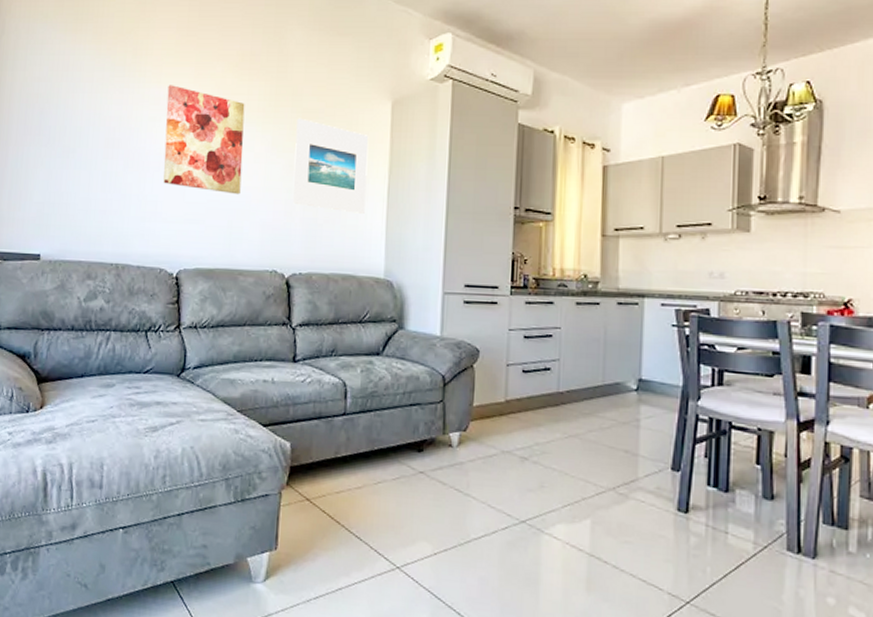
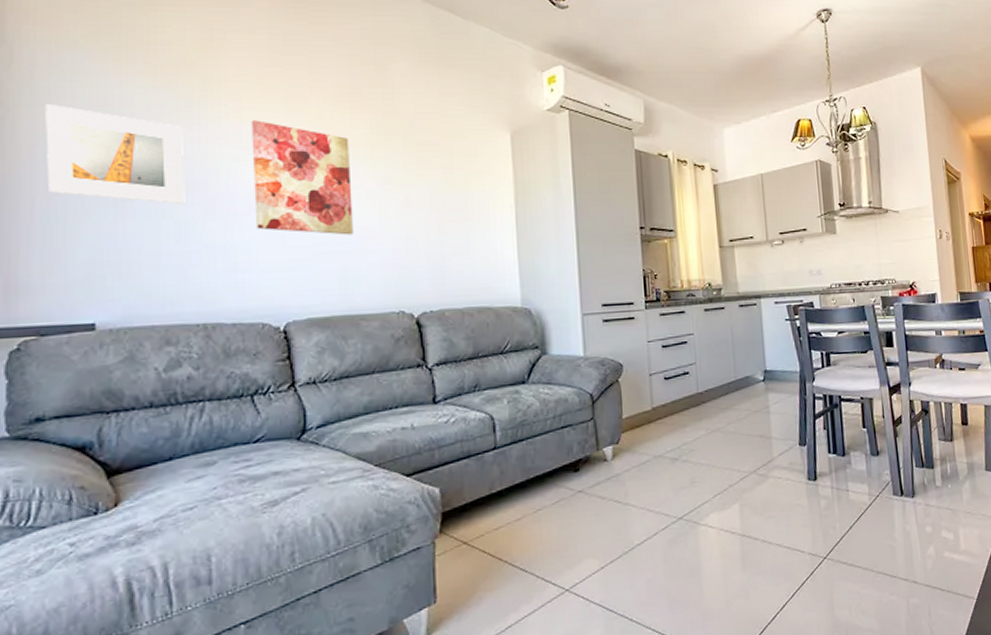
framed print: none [18,69,116,157] -> present [45,104,186,204]
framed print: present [293,118,369,214] -> none [411,151,494,245]

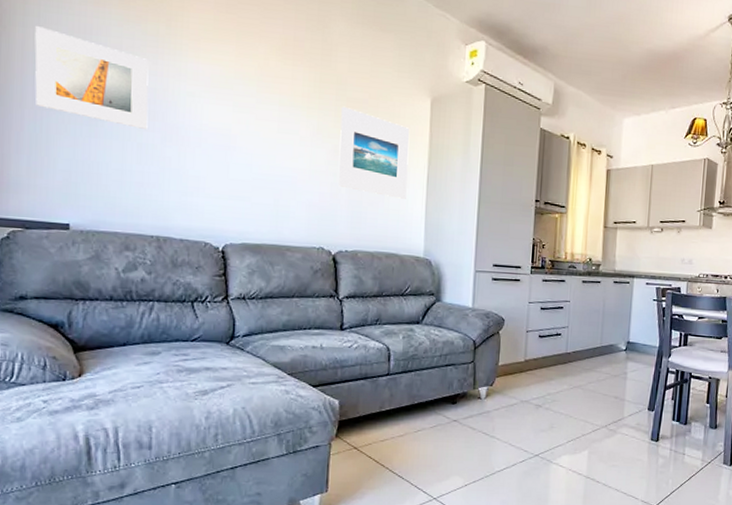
wall art: present [251,120,353,235] -> none [205,61,289,175]
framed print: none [411,151,494,245] -> present [339,106,410,199]

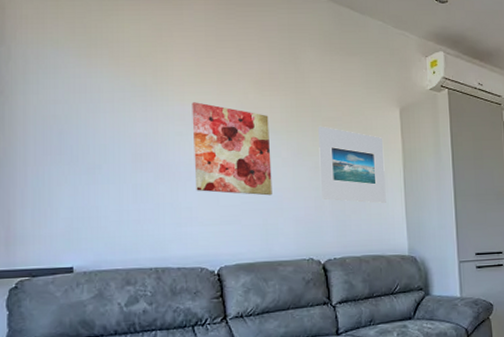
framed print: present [34,26,149,129] -> none [35,92,141,171]
wall art: none [205,61,289,175] -> present [192,102,272,196]

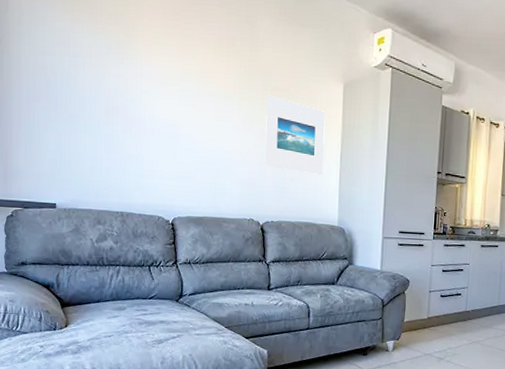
wall art: present [192,102,272,196] -> none [157,63,224,157]

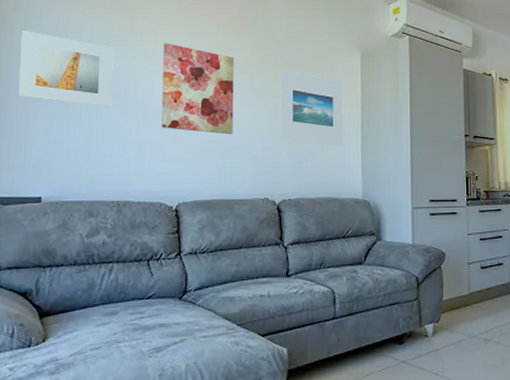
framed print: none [27,43,113,123] -> present [18,31,114,107]
wall art: none [157,63,224,157] -> present [161,43,234,135]

